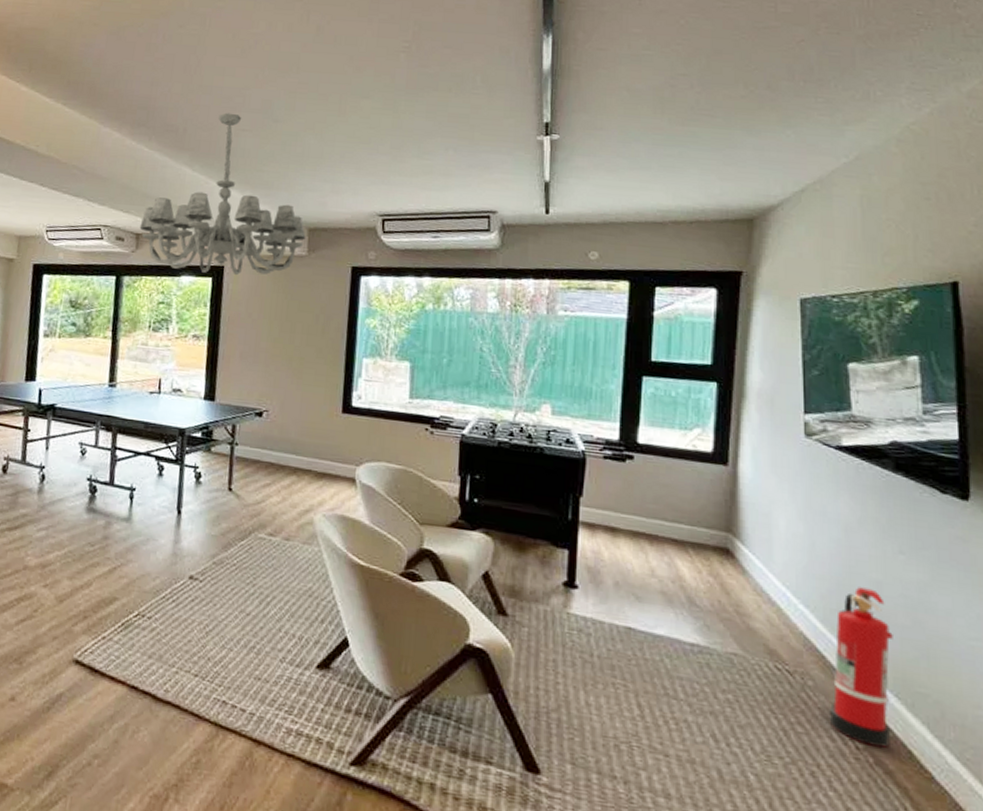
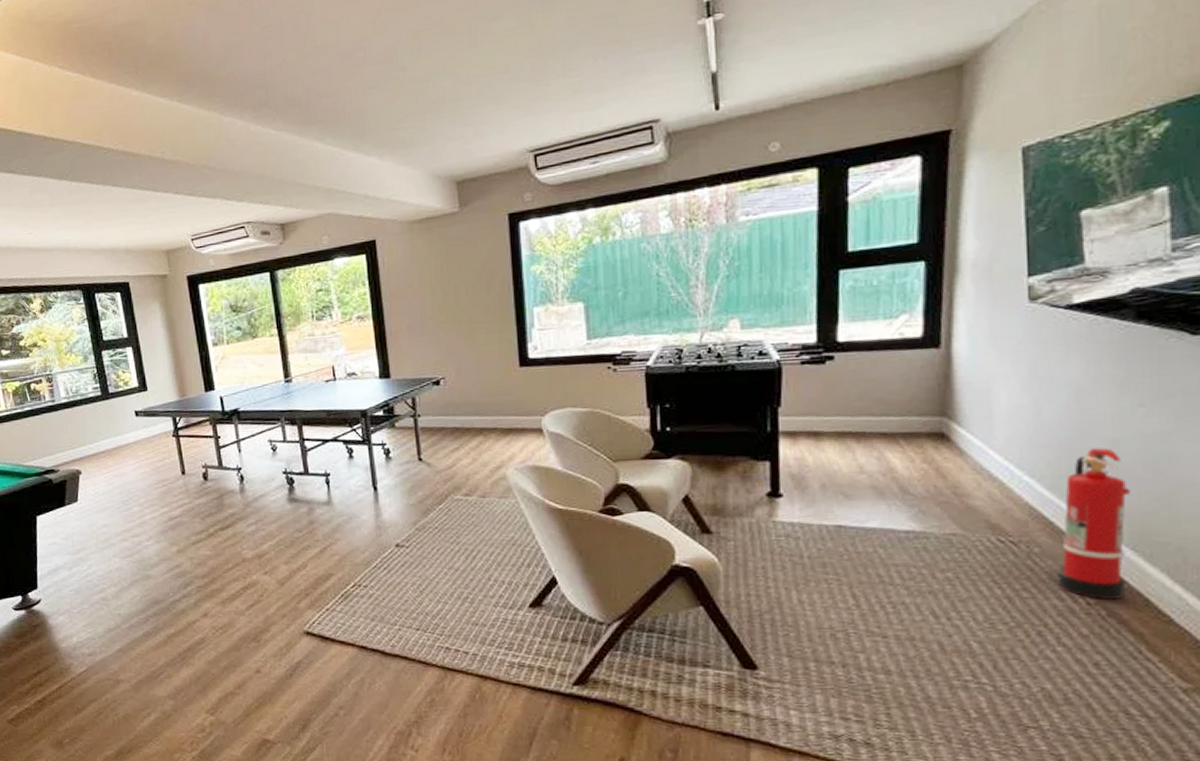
chandelier: present [139,113,306,276] -> none [282,71,455,253]

